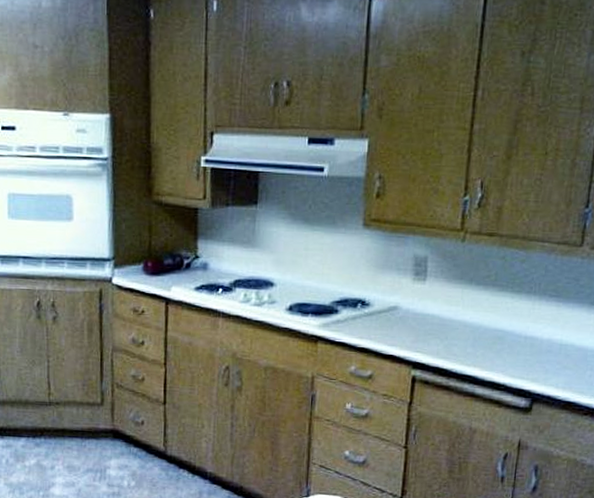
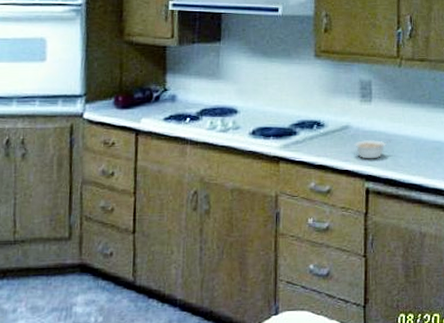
legume: none [402,323,446,345] -> present [354,139,392,159]

